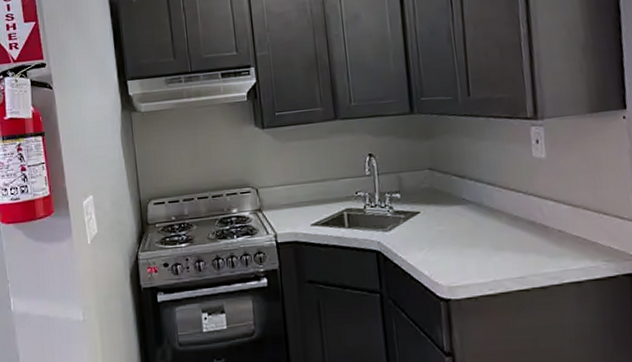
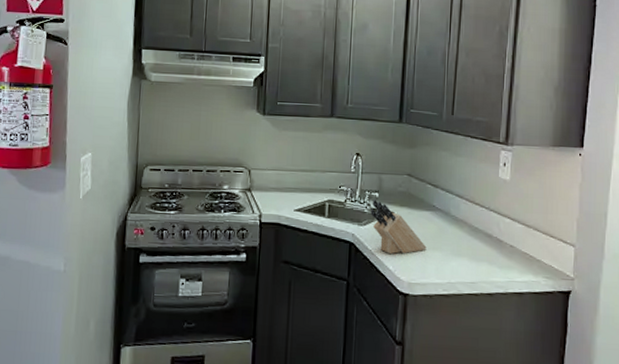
knife block: none [394,200,463,259] -> present [370,198,427,255]

